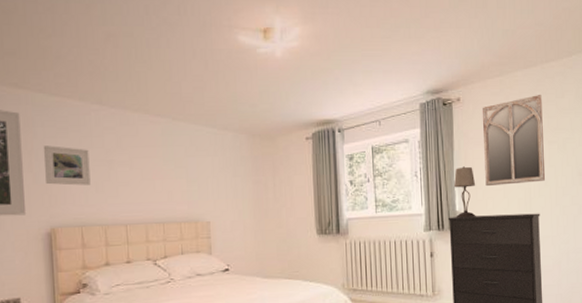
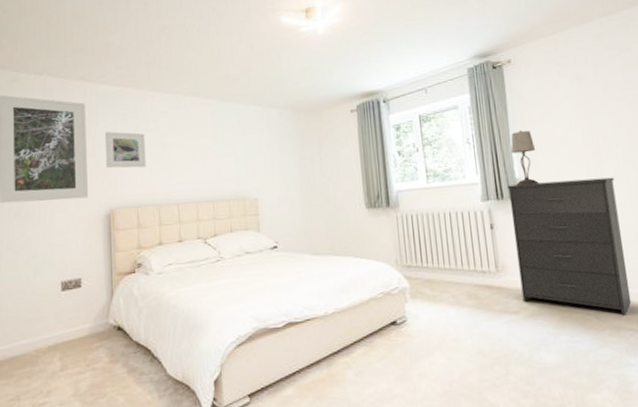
home mirror: present [481,94,546,187] -> none [535,49,617,151]

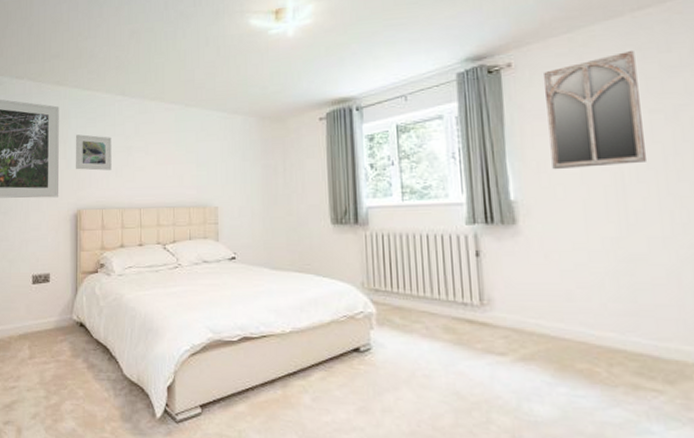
dresser: present [506,177,632,316] -> none [498,205,657,373]
table lamp: present [510,130,539,186] -> none [505,145,540,209]
home mirror: none [535,49,617,151] -> present [542,50,648,170]

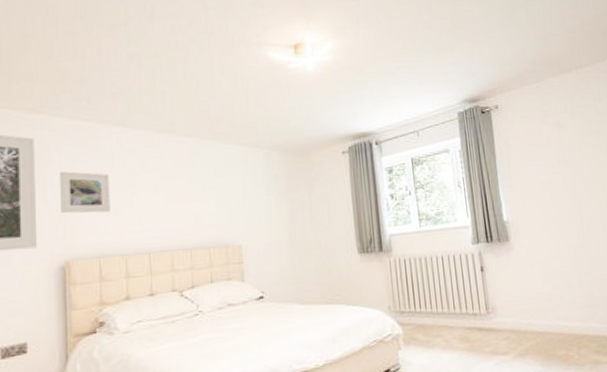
home mirror: present [542,50,648,170] -> none [521,98,593,194]

